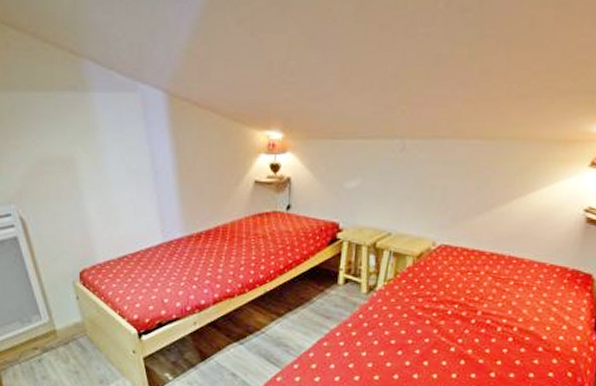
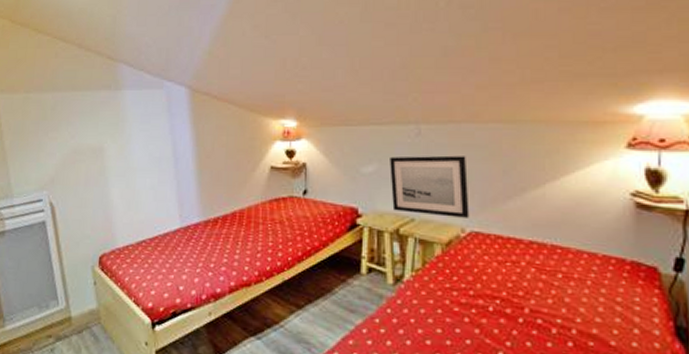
wall art: none [371,171,445,232] -> present [390,155,470,218]

